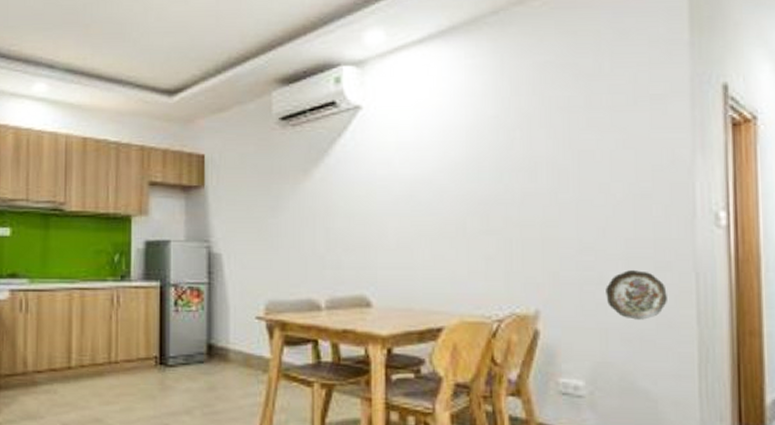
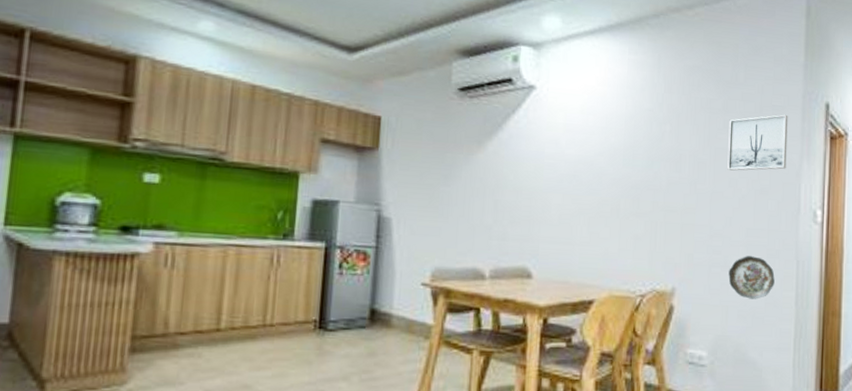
wall art: none [594,103,674,174] -> present [727,114,788,171]

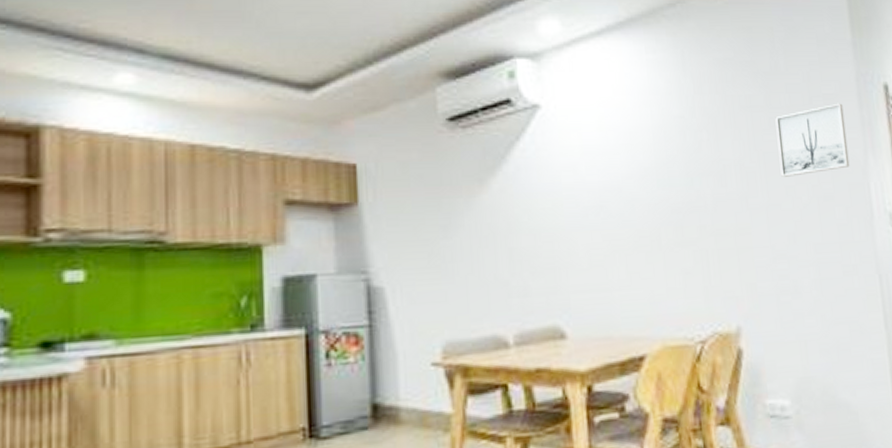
decorative plate: present [728,256,775,299] -> none [801,276,857,329]

